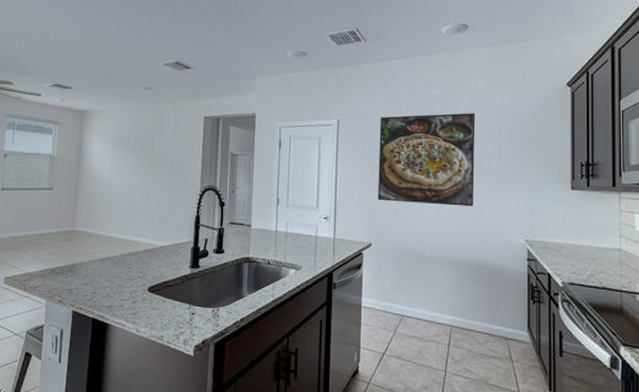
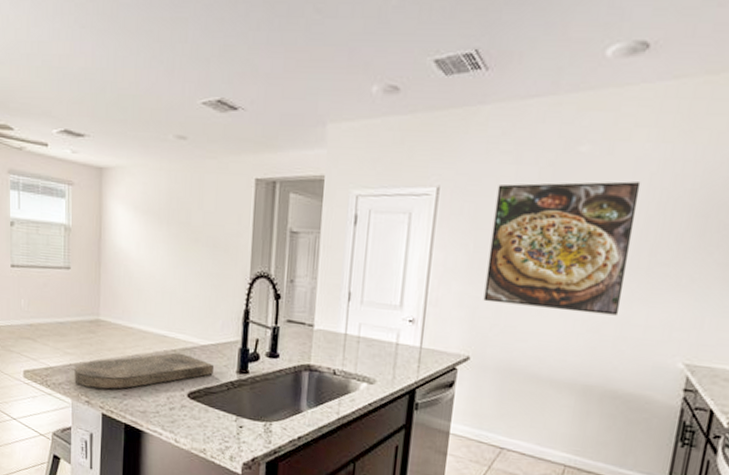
cutting board: none [50,254,170,289] -> present [74,352,213,390]

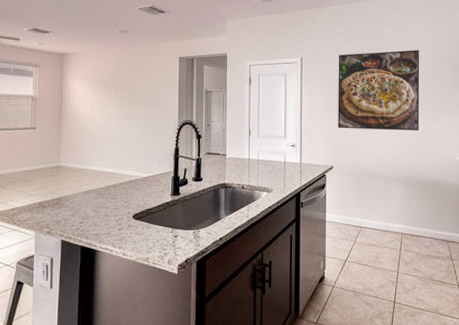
cutting board: present [74,352,213,390] -> none [38,185,153,220]

